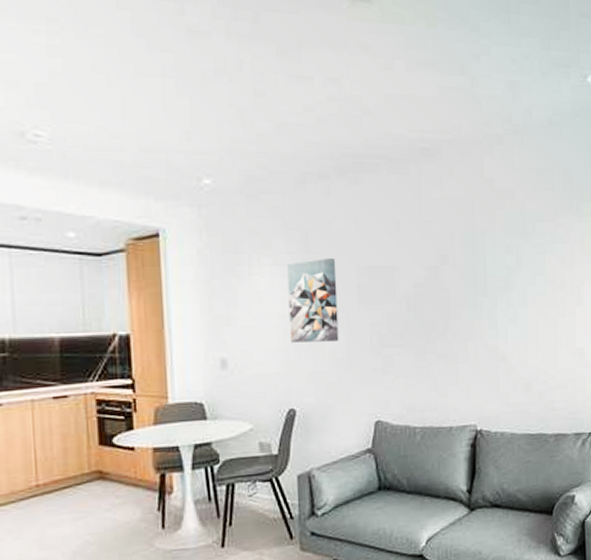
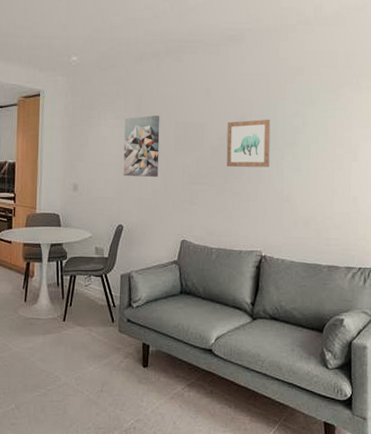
wall art: none [424,257,480,322] -> present [226,119,271,168]

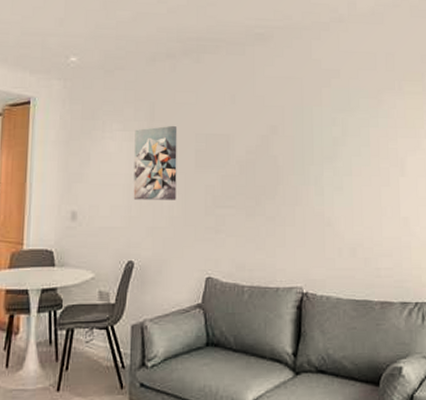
wall art: present [226,119,271,168] -> none [256,128,307,187]

